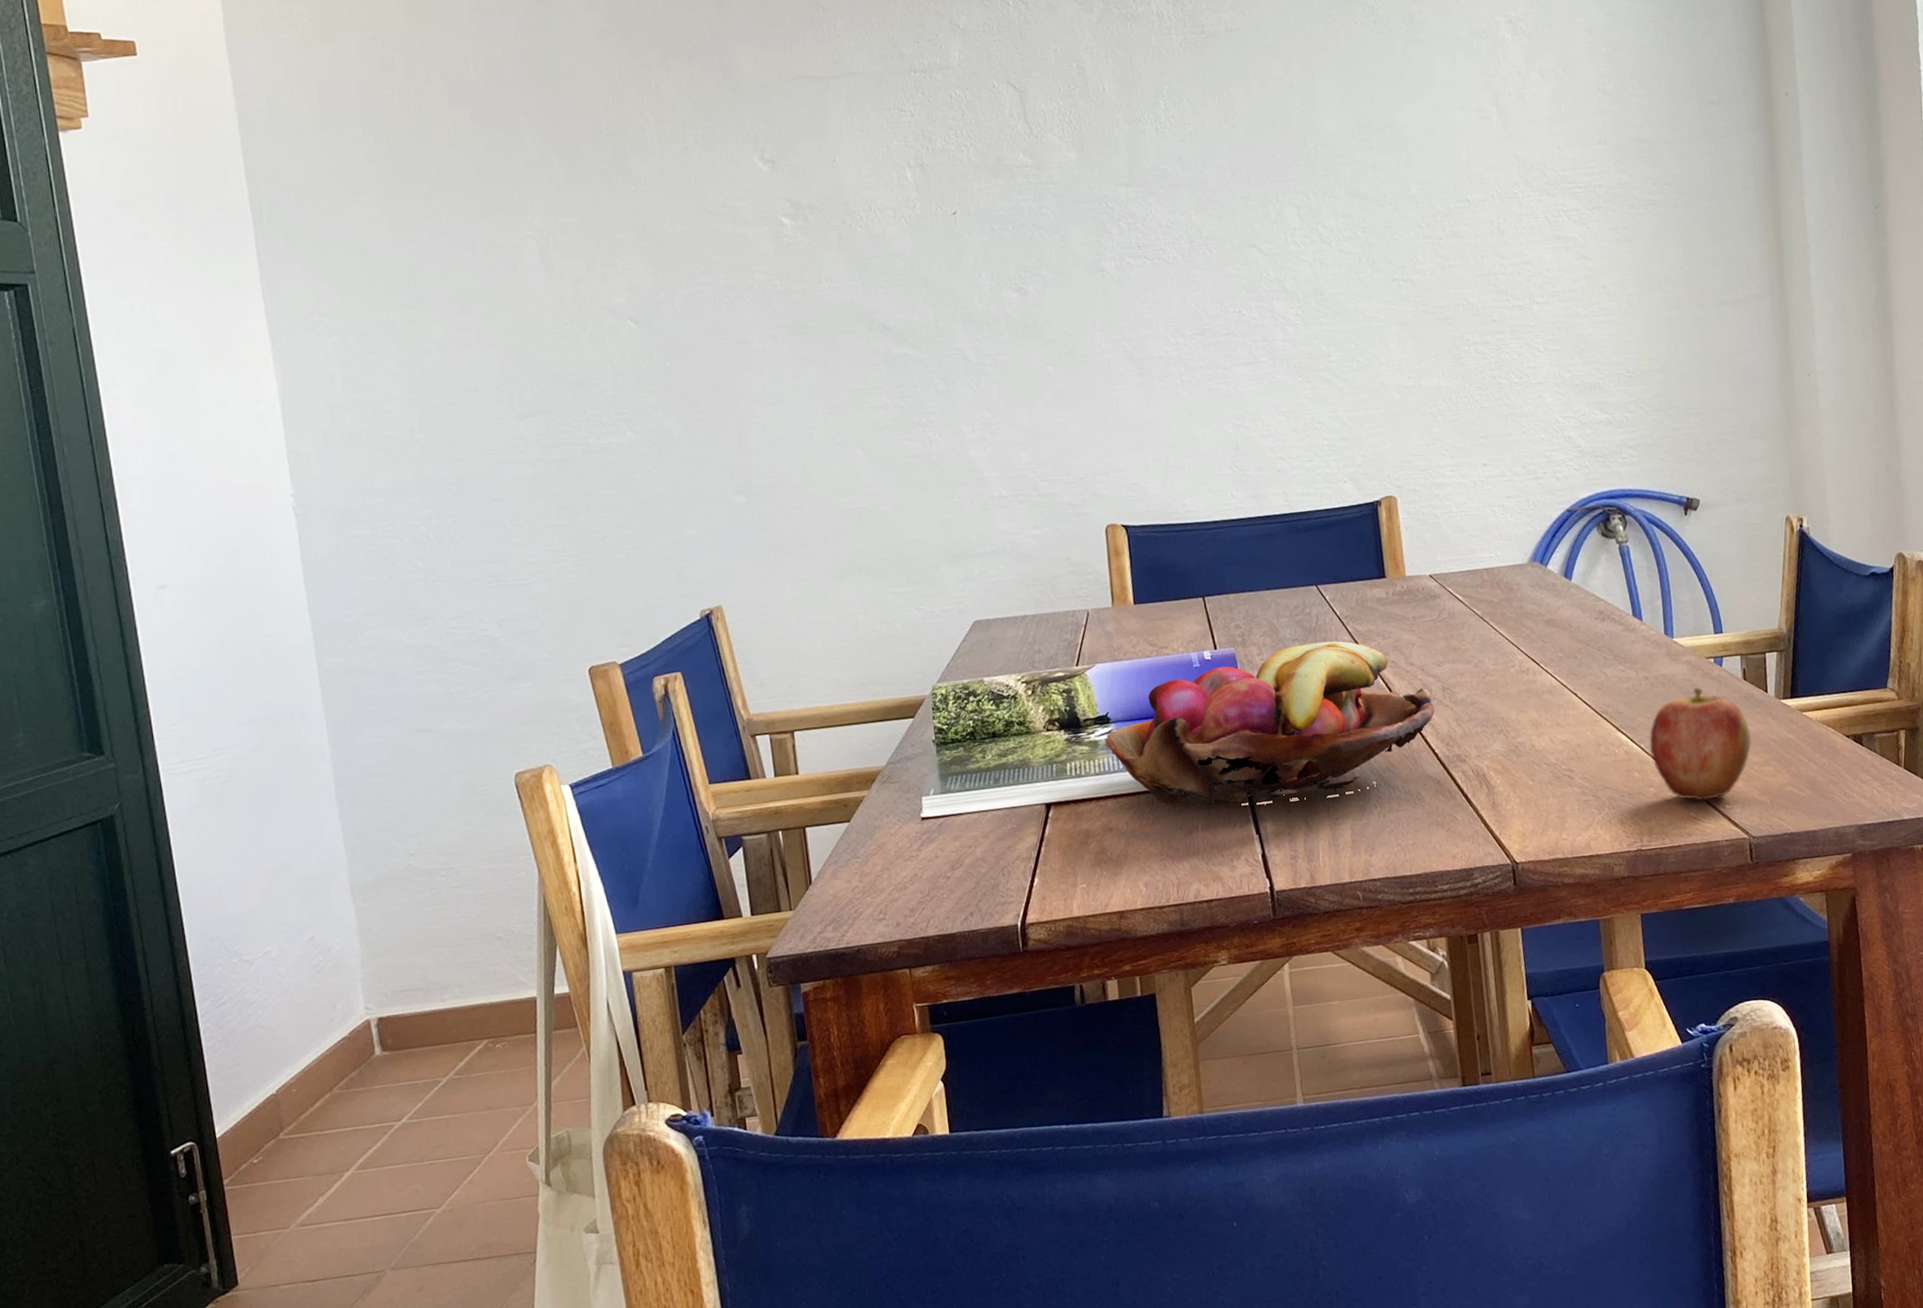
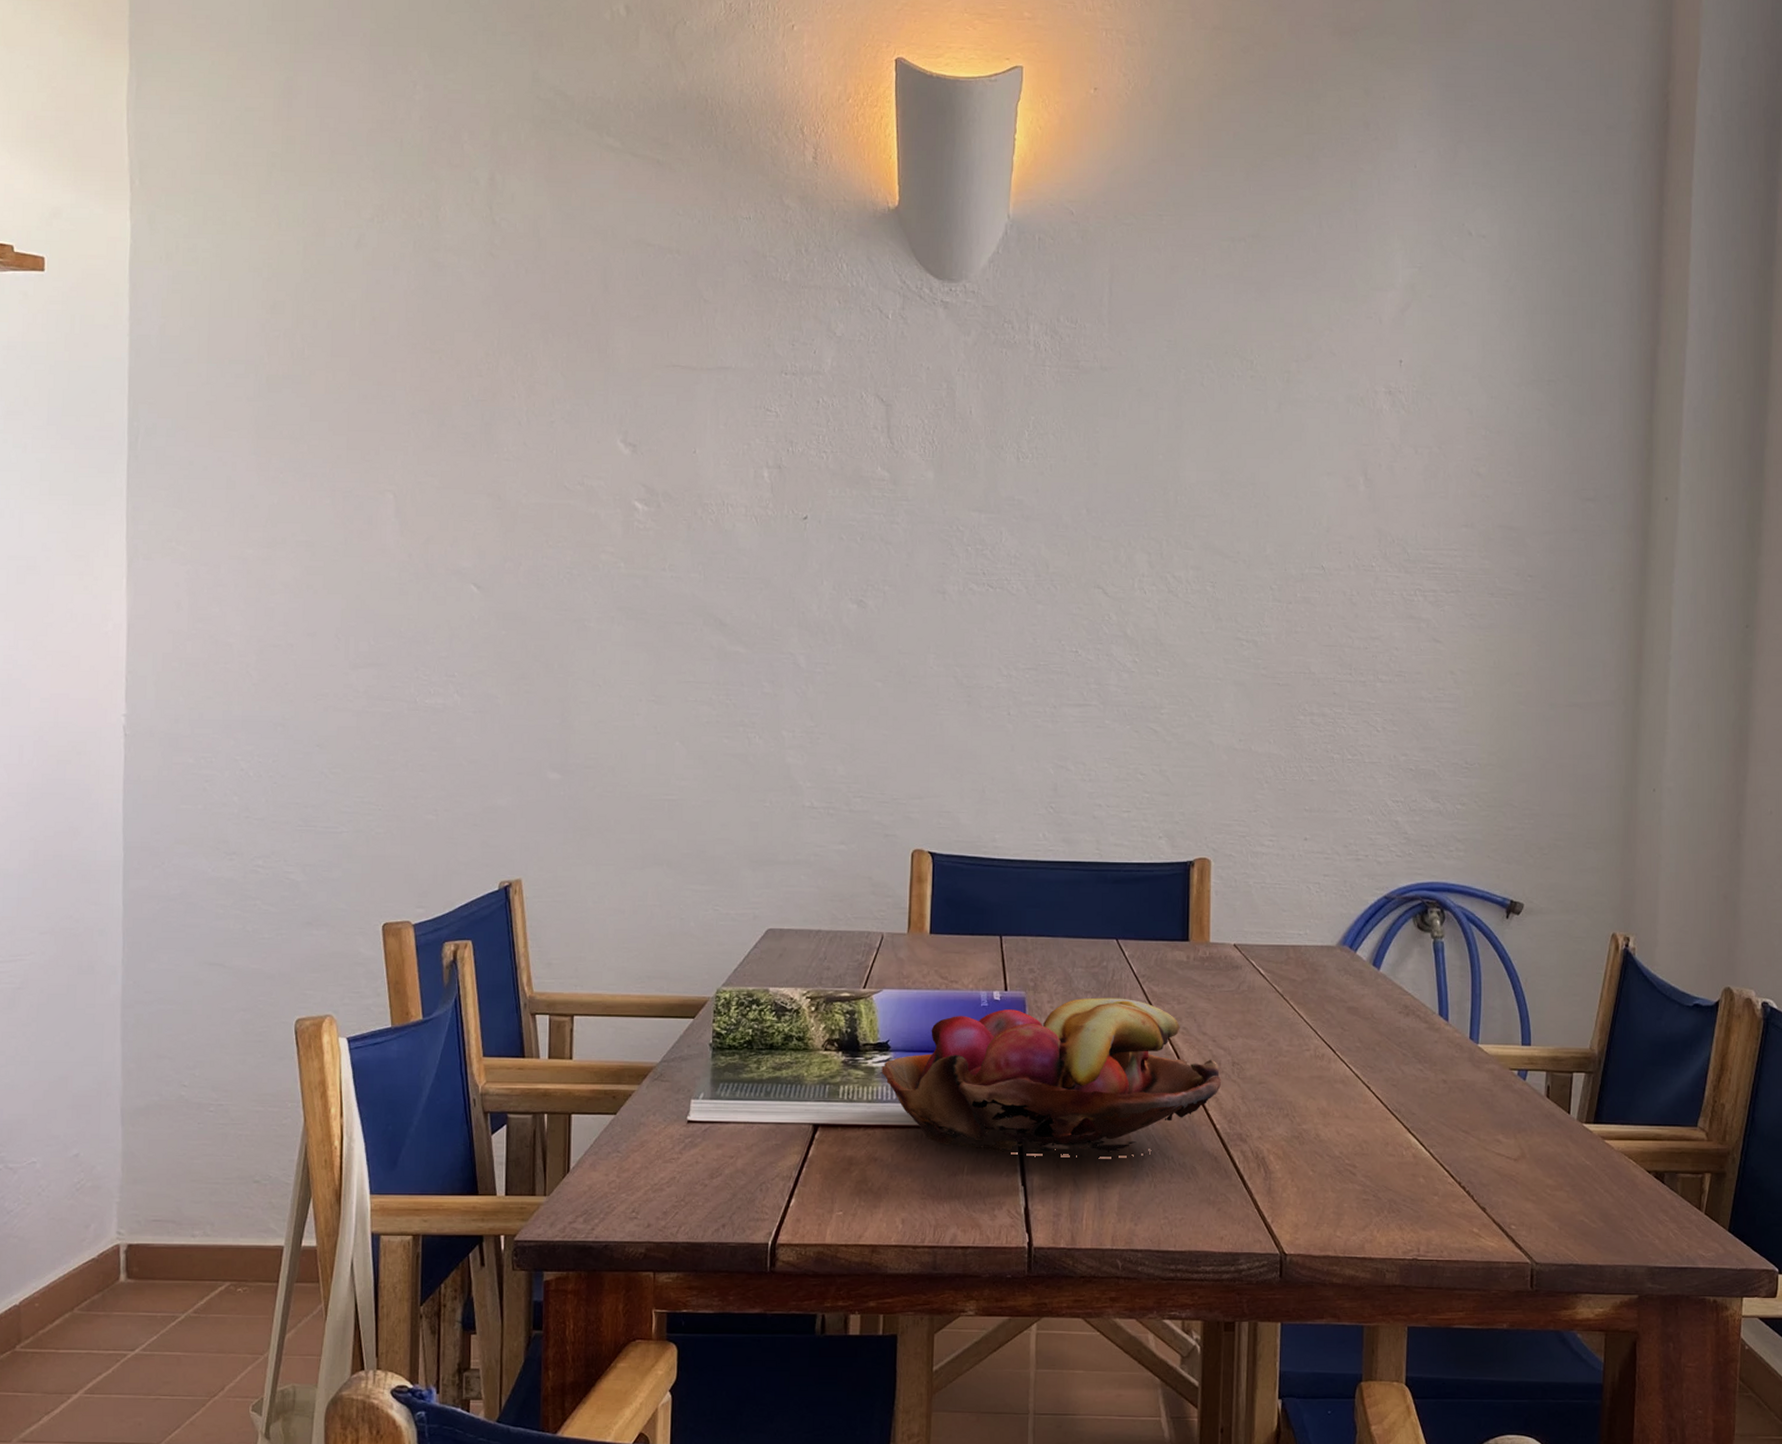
apple: present [1649,687,1752,801] -> none [1439,1098,1547,1217]

